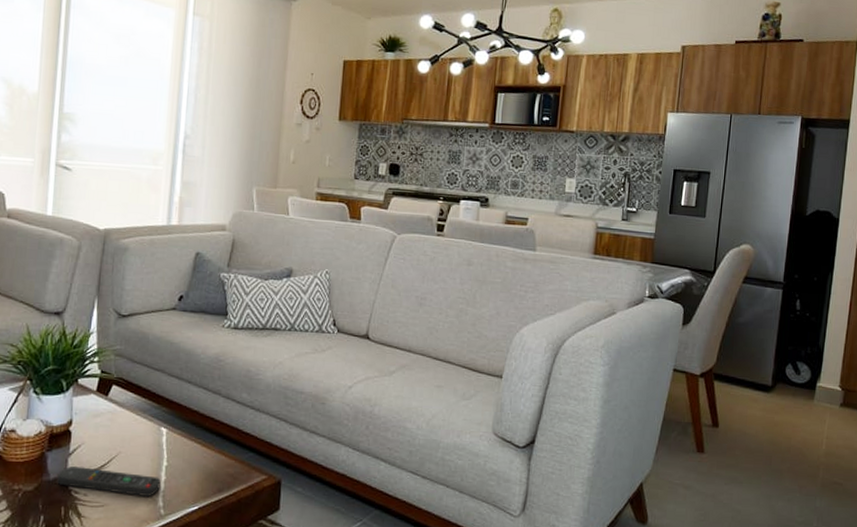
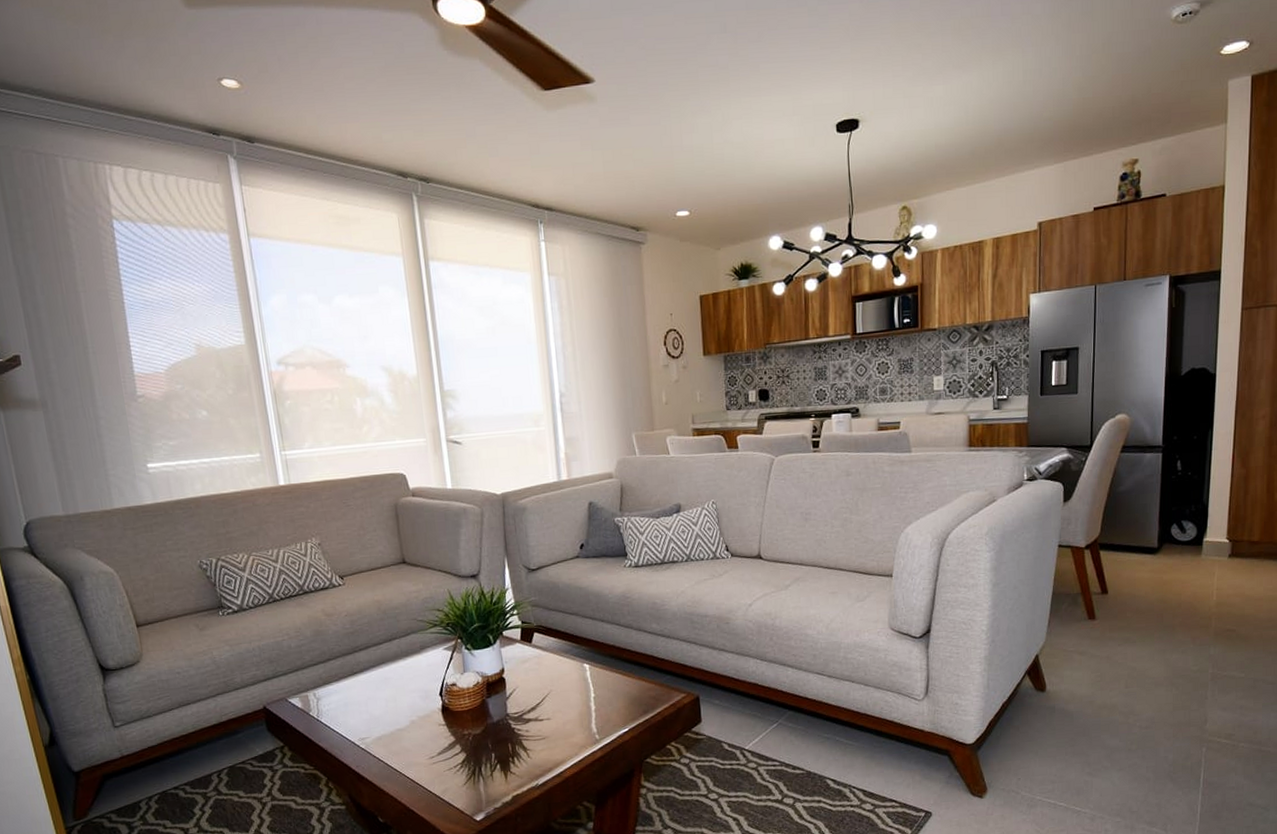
remote control: present [57,465,161,496] -> none [500,707,592,726]

